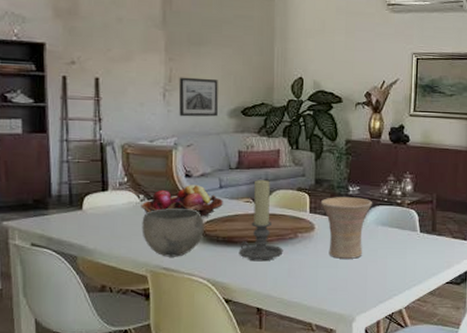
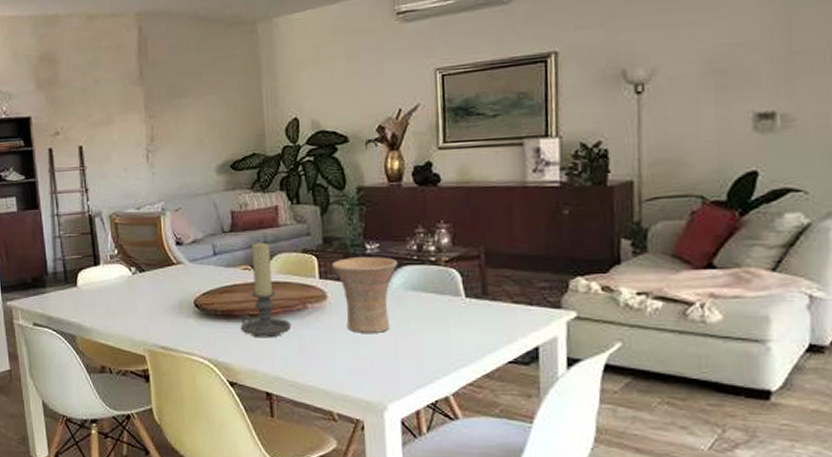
fruit basket: present [141,185,224,217] -> none [133,253,220,289]
bowl: present [142,208,204,257] -> none [135,280,201,335]
wall art: present [178,77,218,117] -> none [161,133,205,179]

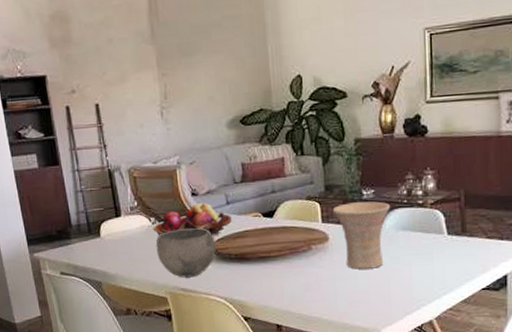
fruit basket: none [133,253,220,289] -> present [153,203,233,236]
bowl: none [135,280,201,335] -> present [156,228,216,278]
candle holder: present [240,242,292,338] -> none [252,191,298,277]

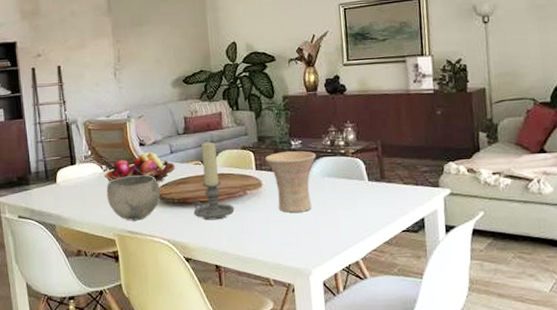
candle holder: none [252,191,298,277] -> present [193,141,235,221]

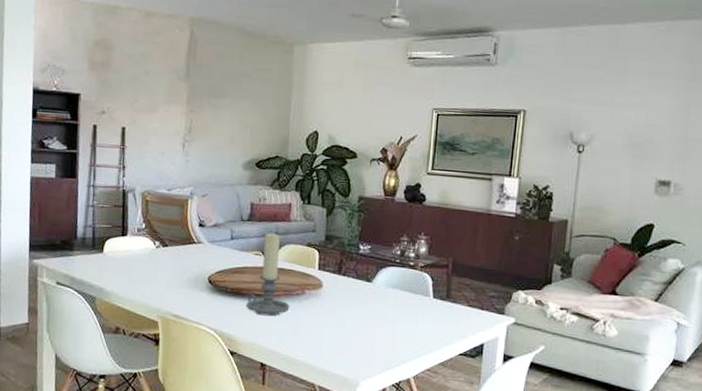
fruit basket: present [104,152,176,182] -> none [156,234,235,267]
bowl: present [106,175,161,221] -> none [155,256,214,305]
vase: present [265,151,317,213] -> none [329,255,384,321]

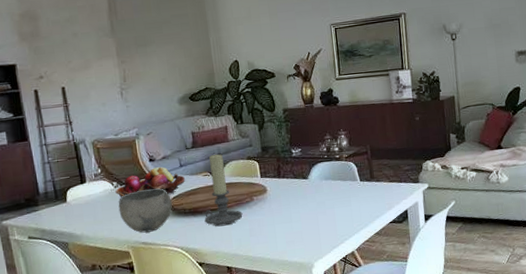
bowl: none [155,256,214,305] -> present [118,188,172,233]
fruit basket: none [156,234,235,267] -> present [115,167,186,198]

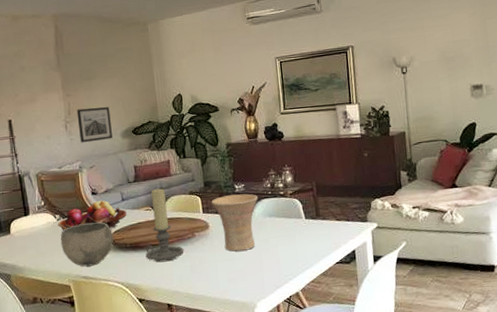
wall art: none [132,73,169,110] -> present [76,107,113,143]
vase: none [268,158,315,214] -> present [211,193,259,252]

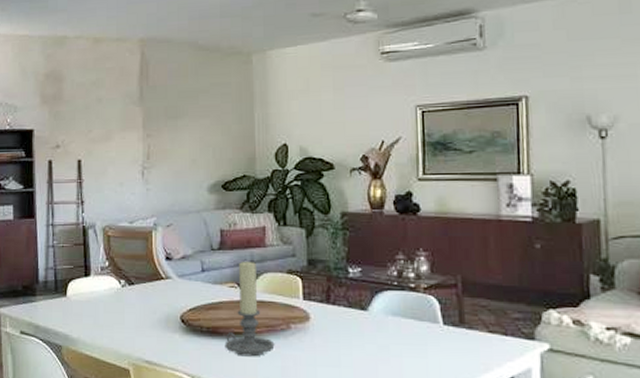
fruit basket: present [58,200,128,231] -> none [122,268,207,304]
bowl: present [60,222,114,267] -> none [123,295,187,349]
wall art: present [76,107,113,143] -> none [157,152,197,195]
vase: present [211,193,259,252] -> none [315,280,380,356]

